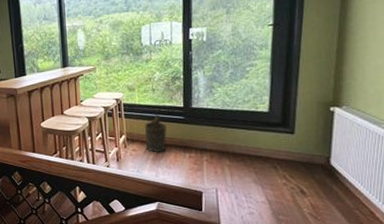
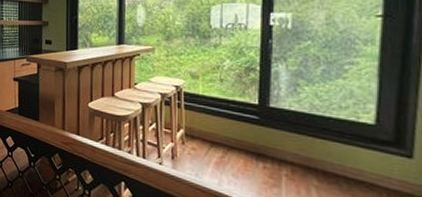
bucket: present [144,115,167,152] -> none [207,110,236,156]

